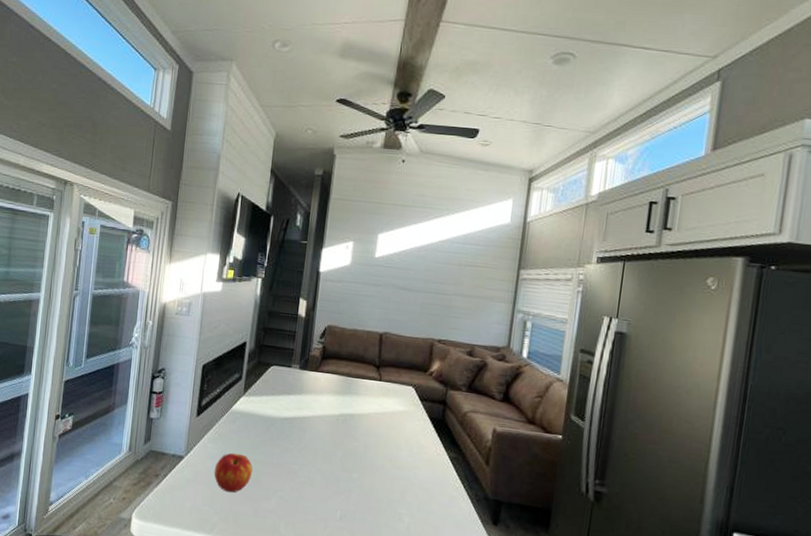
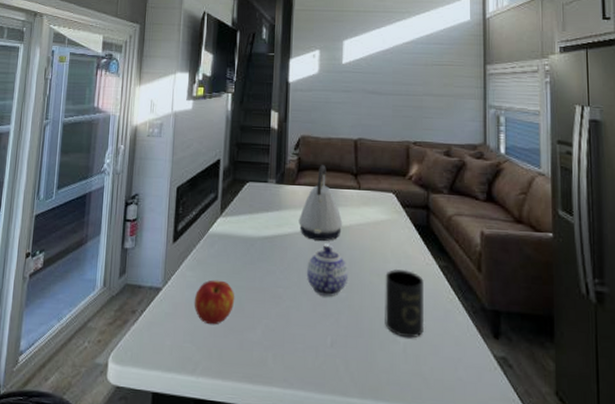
kettle: none [318,355,362,426] -> present [298,165,343,241]
teapot: none [322,429,363,476] -> present [307,245,349,296]
mug: none [392,456,433,519] -> present [385,268,425,338]

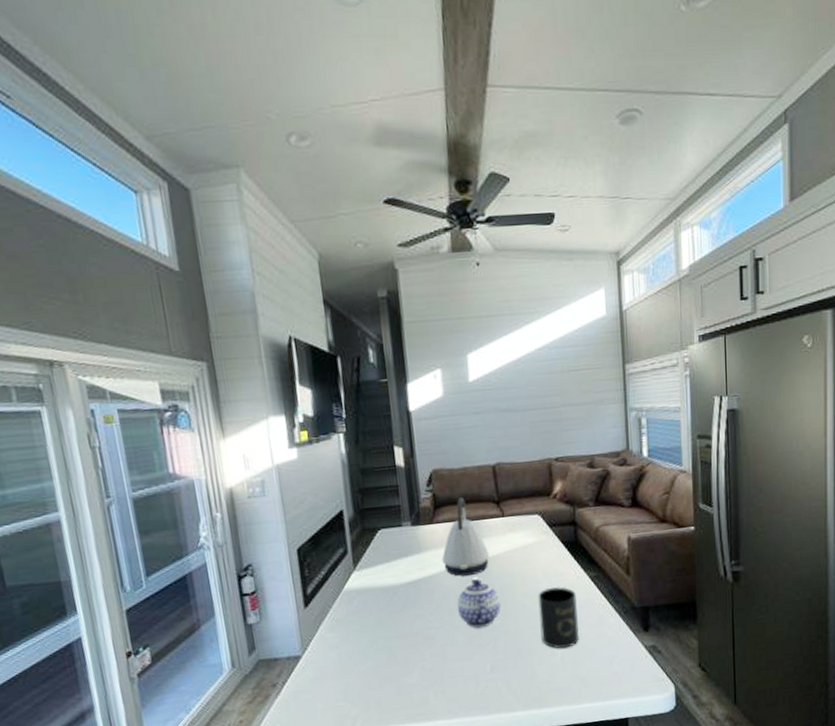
apple: present [194,280,235,325] -> none [340,634,386,680]

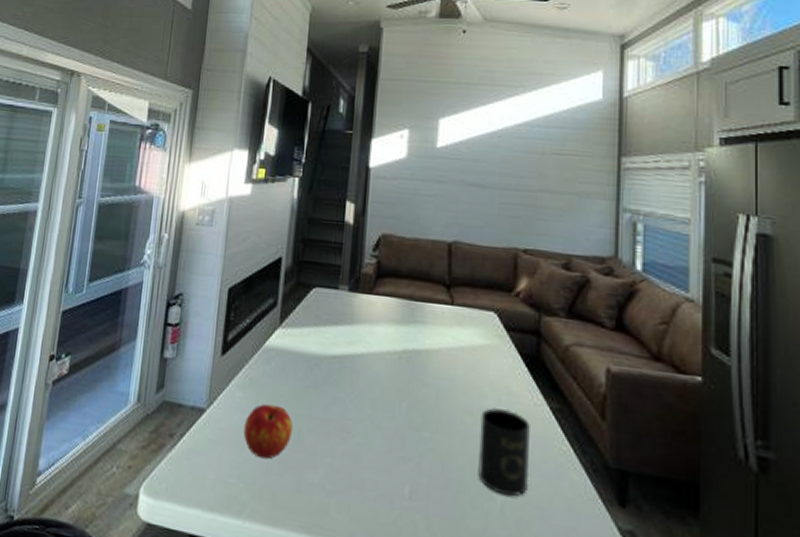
apple: none [340,634,386,680] -> present [243,403,294,460]
kettle: present [442,497,490,576] -> none [374,271,430,367]
teapot: present [457,578,501,628] -> none [382,371,435,436]

